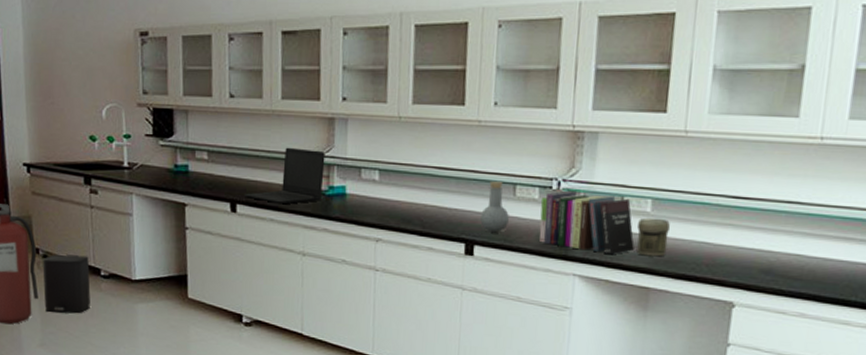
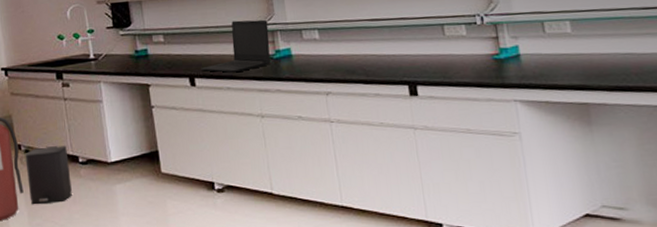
flask: present [480,181,509,233] -> none [417,25,444,72]
books: present [539,190,634,255] -> none [470,23,565,78]
jar: present [637,217,670,257] -> none [562,37,596,74]

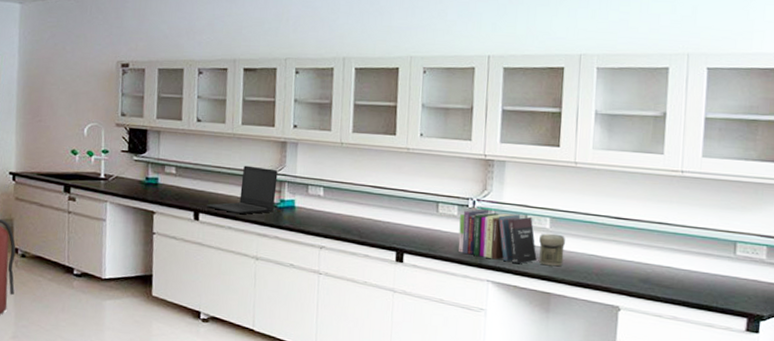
pedal bin: present [25,145,72,205] -> none [19,254,64,309]
books: none [470,23,565,78] -> present [458,209,537,264]
jar: none [562,37,596,74] -> present [539,233,565,267]

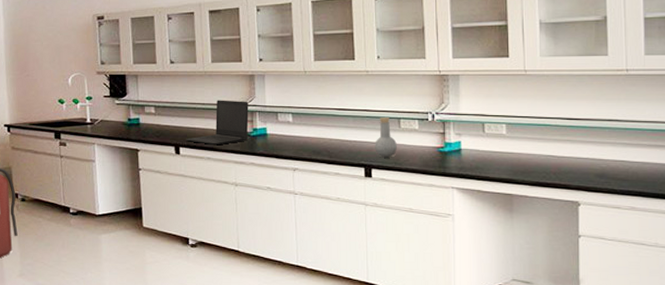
flask: none [409,199,433,243] -> present [375,118,397,158]
books: present [458,209,537,264] -> none [421,121,497,170]
jar: present [539,233,565,267] -> none [498,139,522,169]

